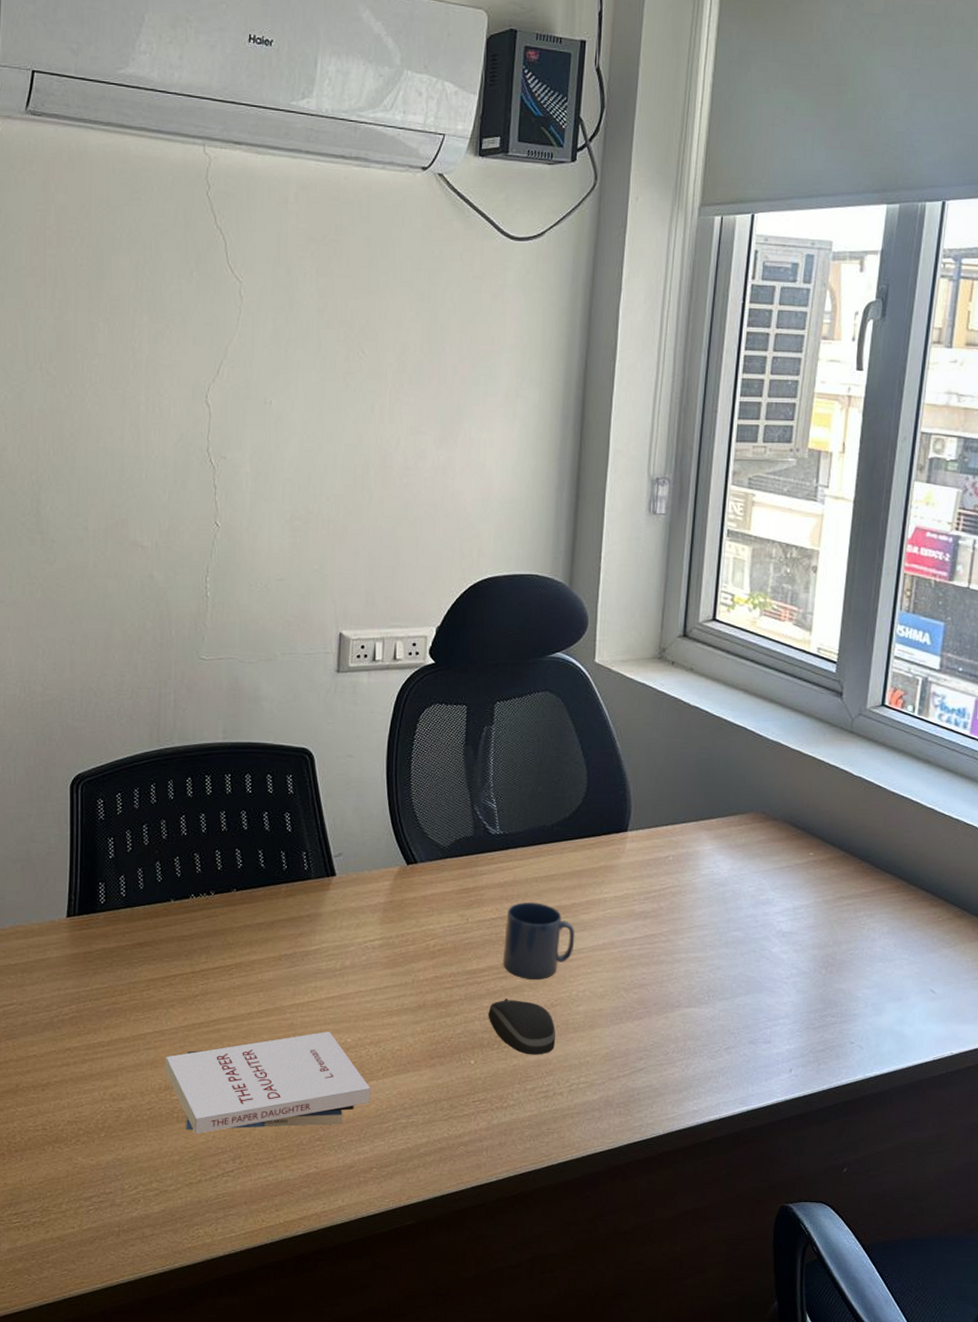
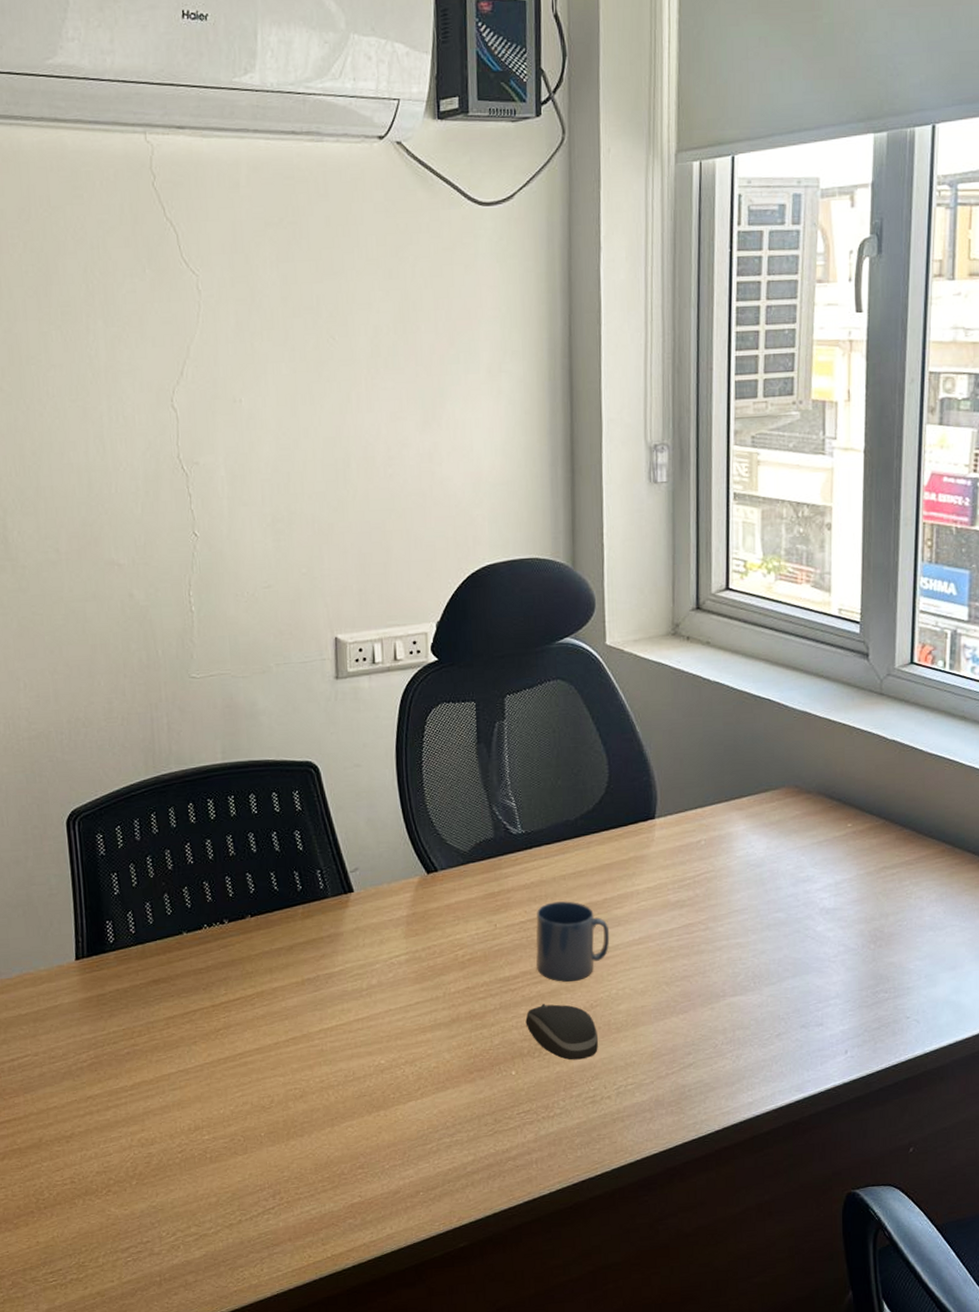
books: present [165,1032,371,1134] -> none [192,1055,411,1173]

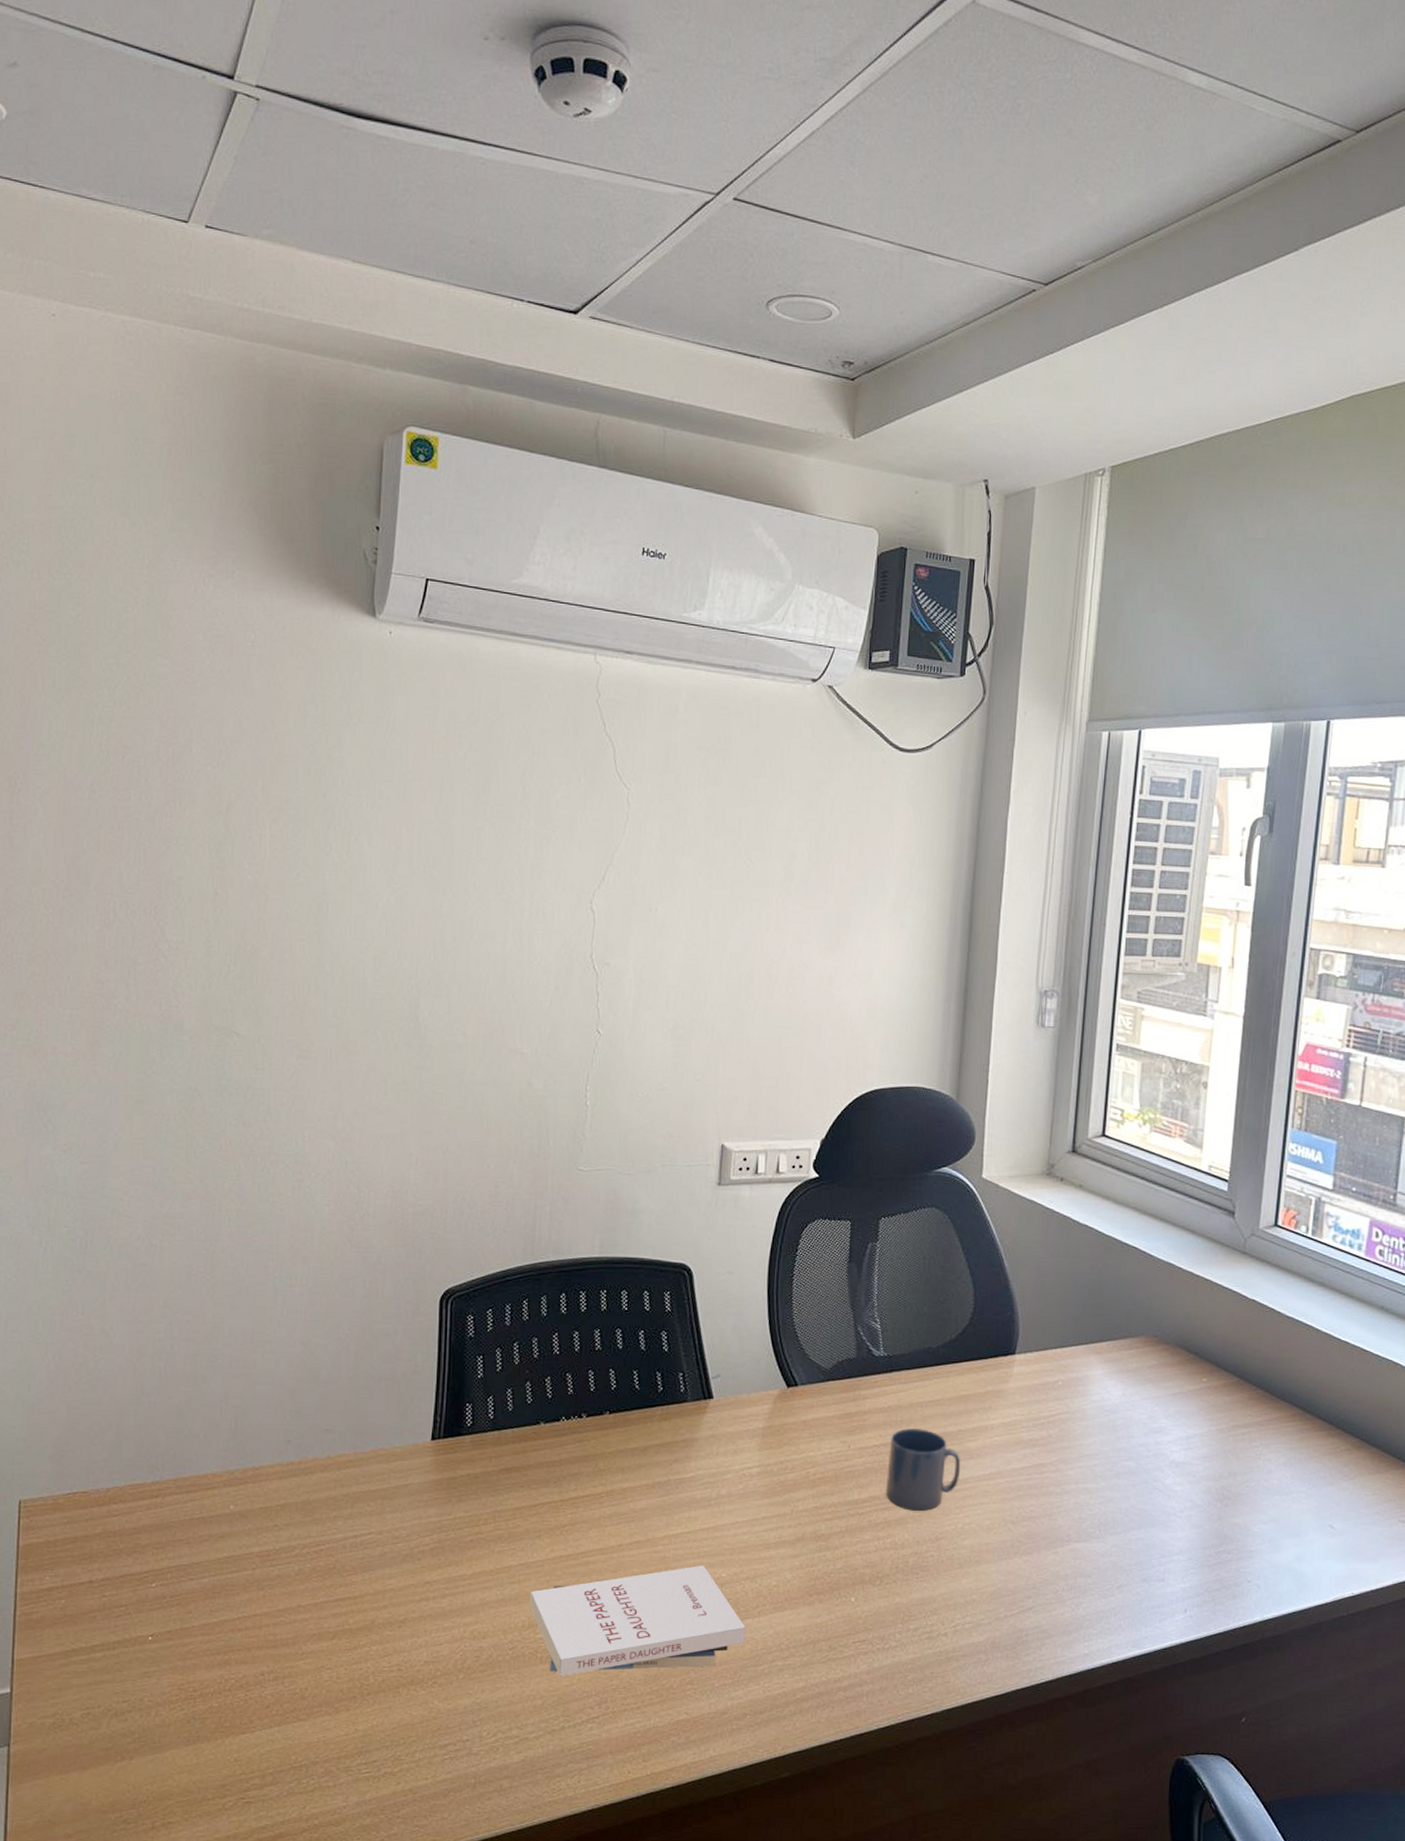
books: none [192,1055,411,1173] -> present [529,1565,746,1676]
computer mouse: present [525,1004,598,1060] -> none [870,1531,940,1592]

